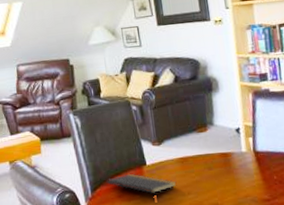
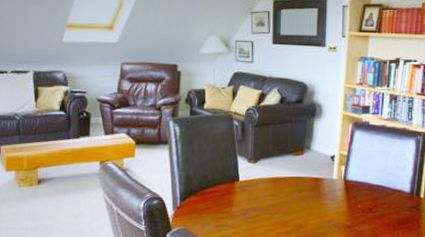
notepad: present [106,173,177,195] -> none [196,187,266,211]

